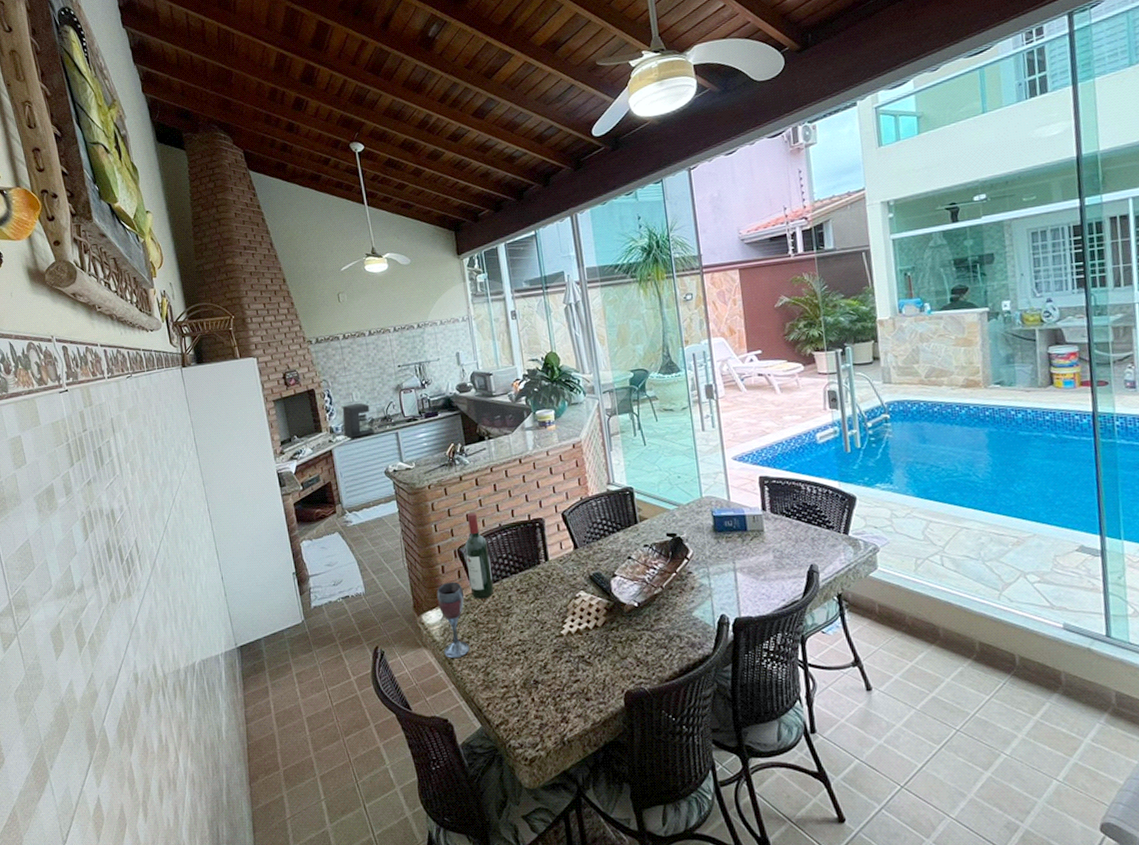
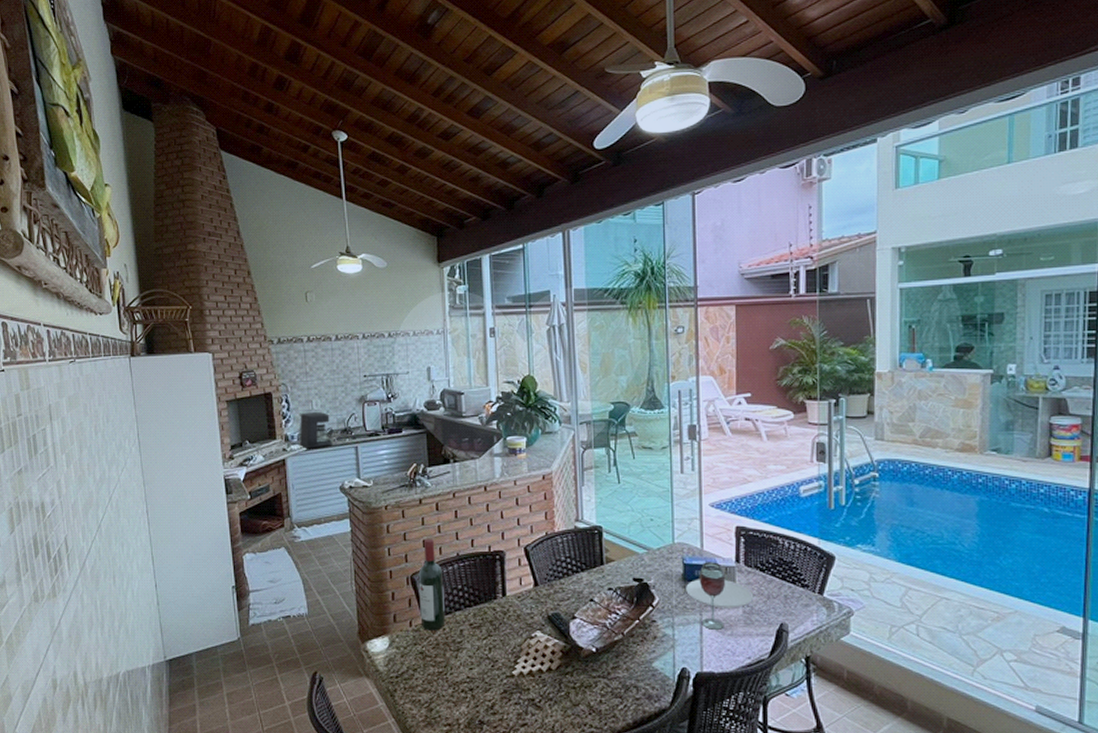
cup: present [437,581,470,659] -> none [384,610,415,691]
plate: none [717,527,783,555] -> present [686,579,754,609]
wineglass: none [728,512,757,576] -> present [699,562,726,630]

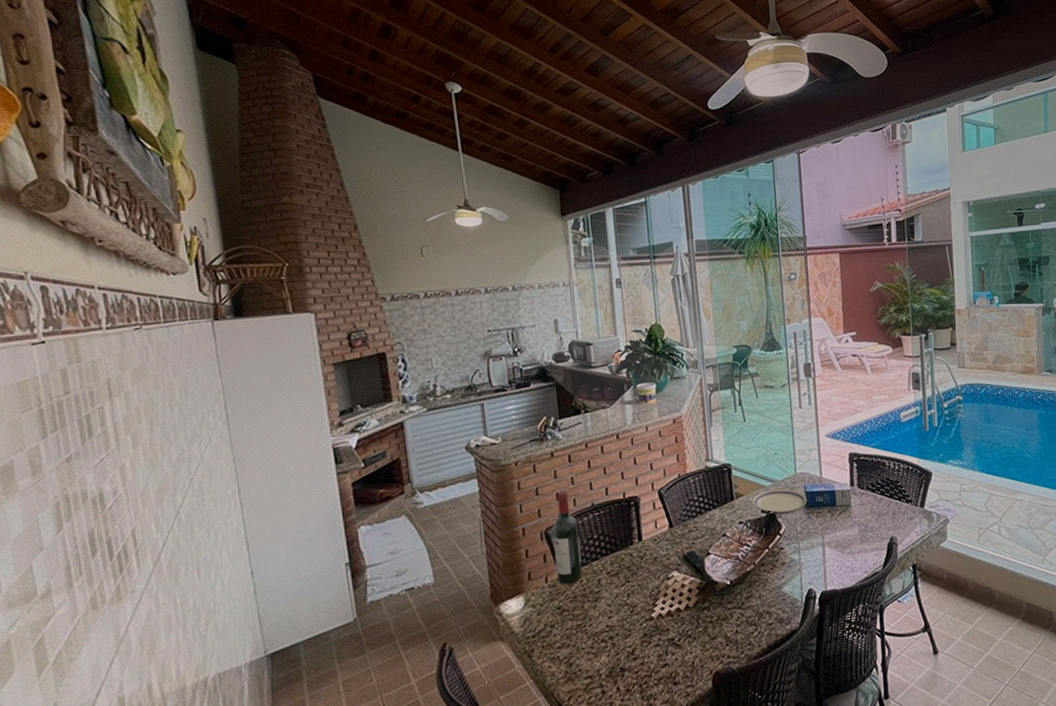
coffee maker: present [300,412,333,448] -> none [418,370,456,409]
plate: none [624,557,684,586] -> present [753,488,807,515]
plate: present [686,579,754,609] -> none [809,502,868,530]
wineglass: present [699,562,726,630] -> none [819,487,844,550]

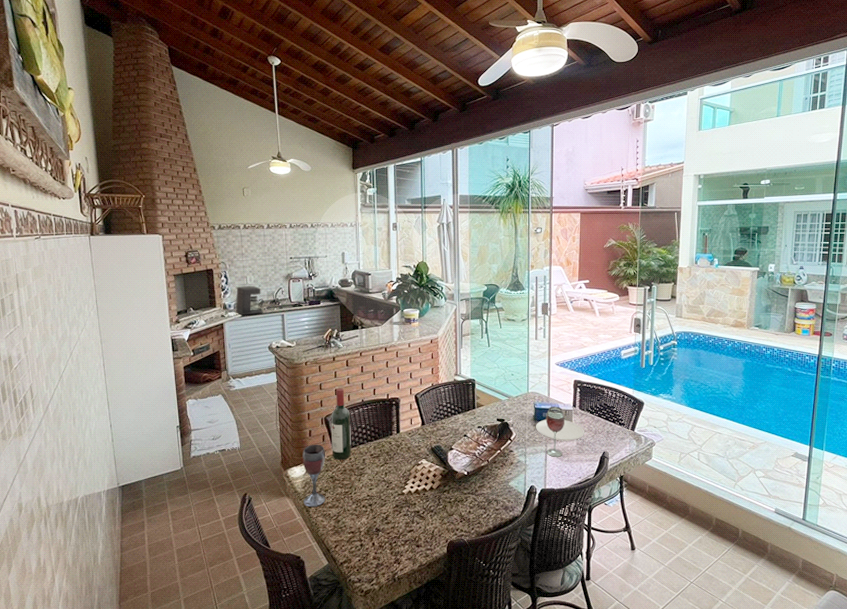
coffee maker: none [418,370,456,409] -> present [236,286,263,315]
cup: none [518,566,553,651] -> present [302,444,326,508]
plate: present [753,488,807,515] -> none [491,403,535,424]
plate: none [809,502,868,530] -> present [536,419,585,441]
wineglass: none [819,487,844,550] -> present [545,406,566,457]

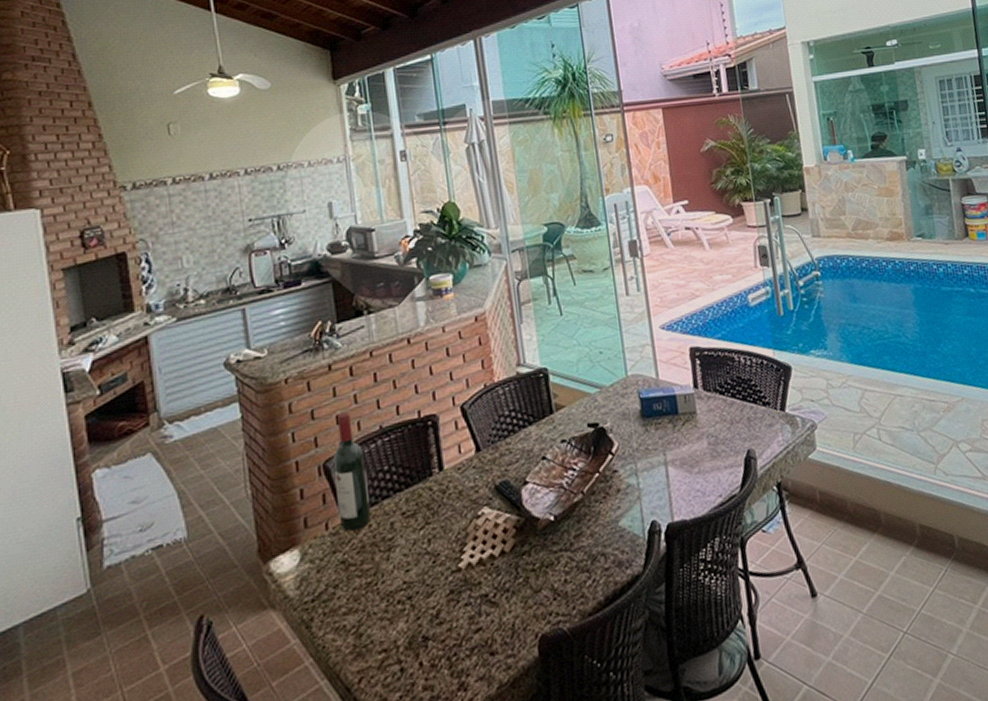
coffee maker: present [236,286,263,315] -> none [166,270,212,319]
cup: present [302,444,326,508] -> none [292,510,337,621]
plate: present [536,419,585,441] -> none [645,409,718,444]
wineglass: present [545,406,566,457] -> none [657,391,691,470]

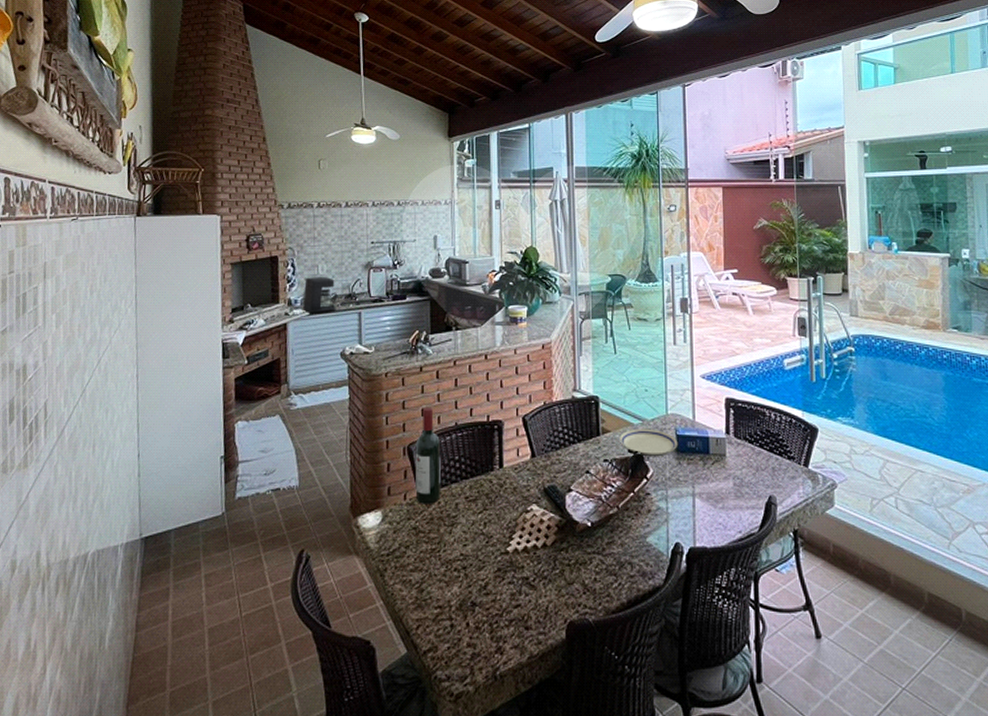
coffee maker: none [166,270,212,319] -> present [303,277,337,313]
plate: none [576,395,642,430] -> present [620,428,677,457]

